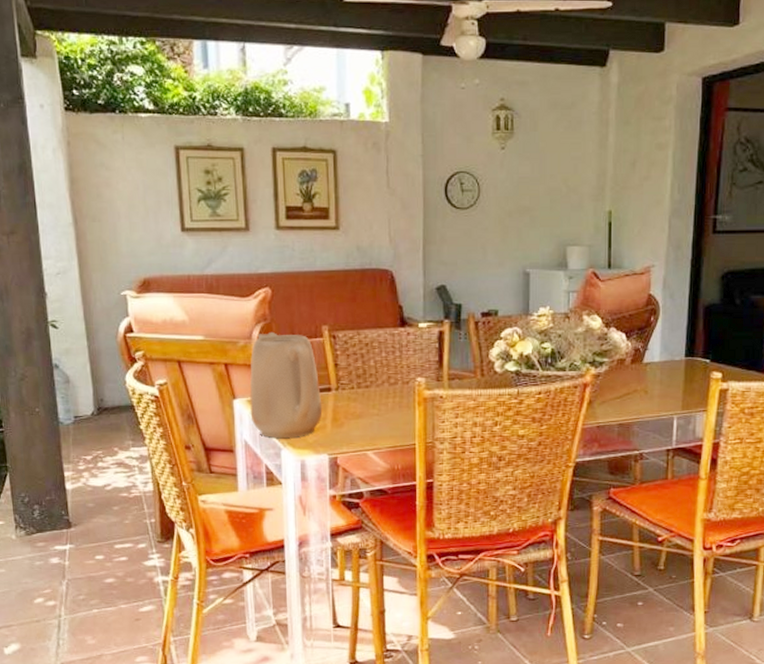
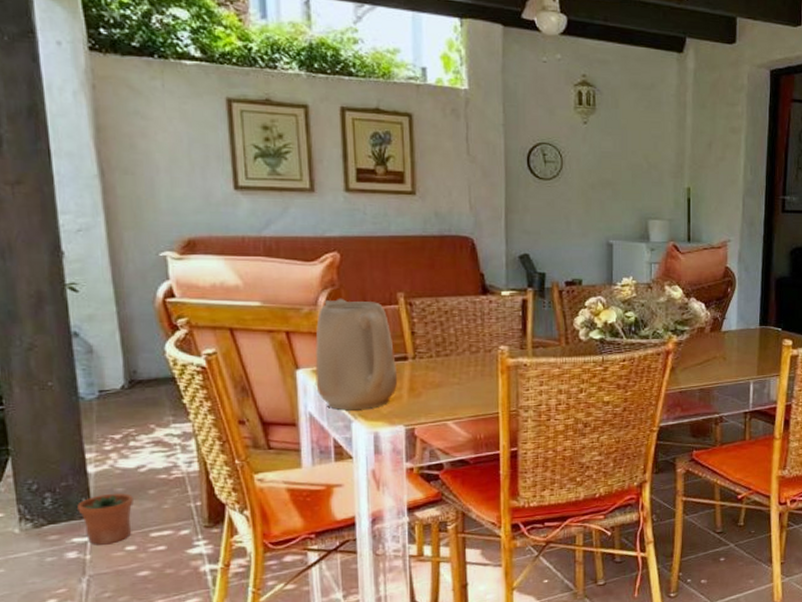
planter: none [58,508,101,553] -> present [77,493,133,545]

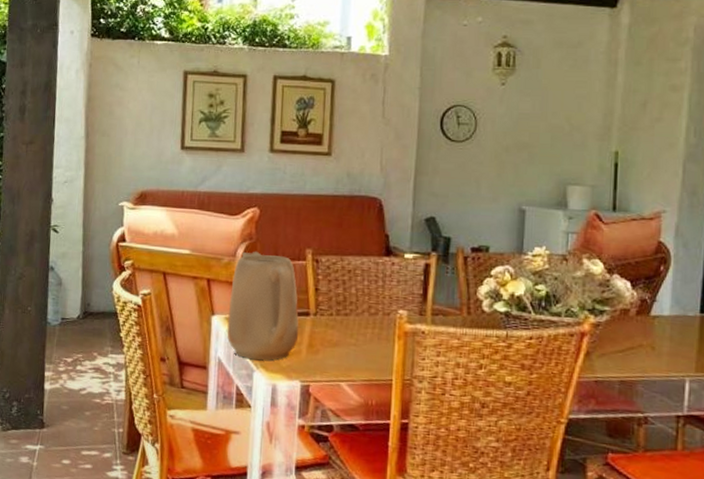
planter: present [77,493,133,545] -> none [33,409,73,456]

